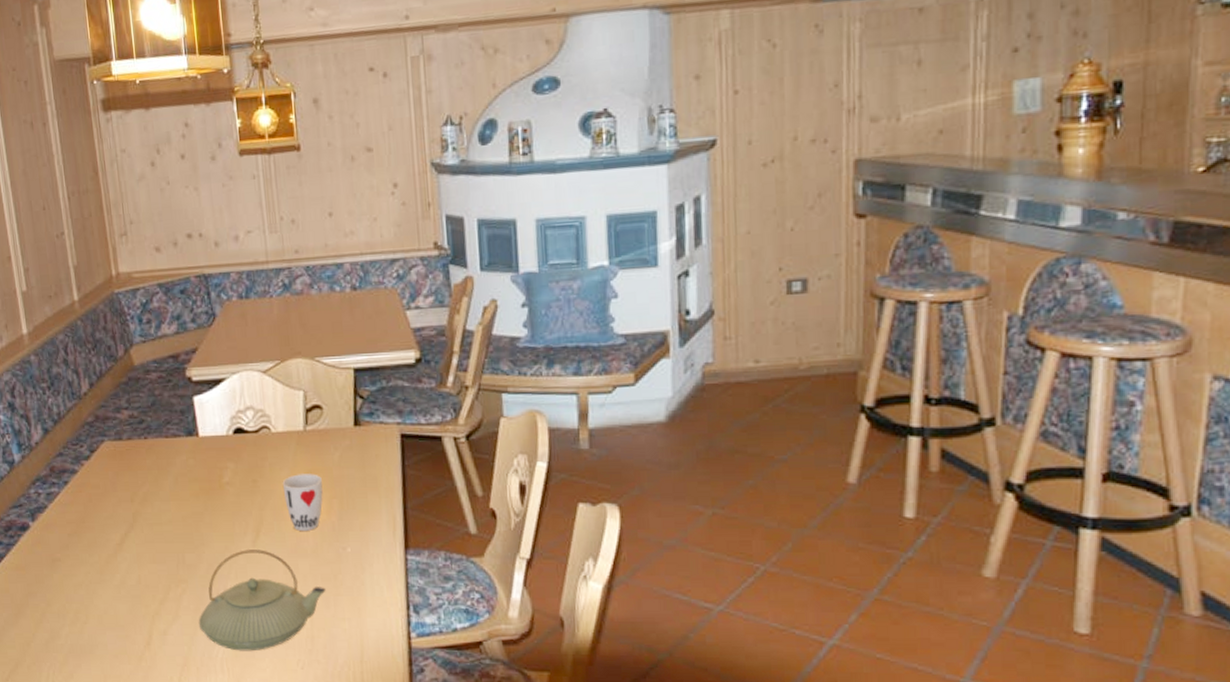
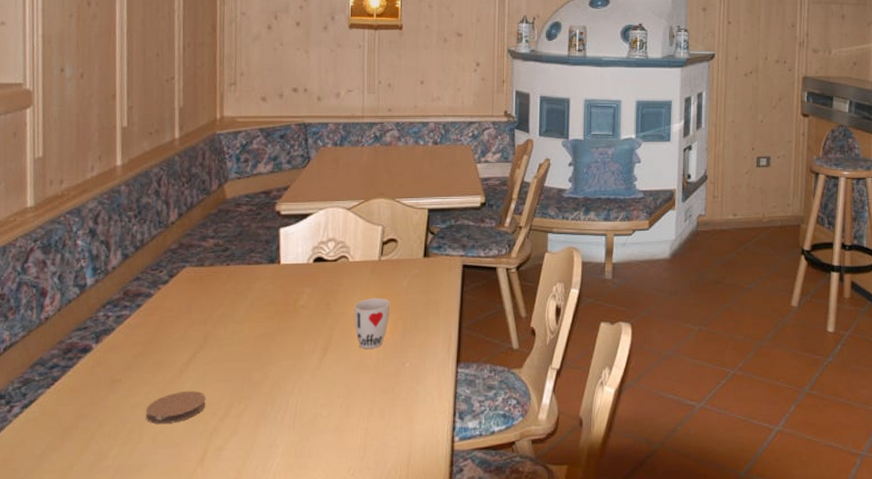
coaster: none [87,572,145,605] -> present [145,390,206,424]
teapot: present [198,550,326,652] -> none [256,366,383,462]

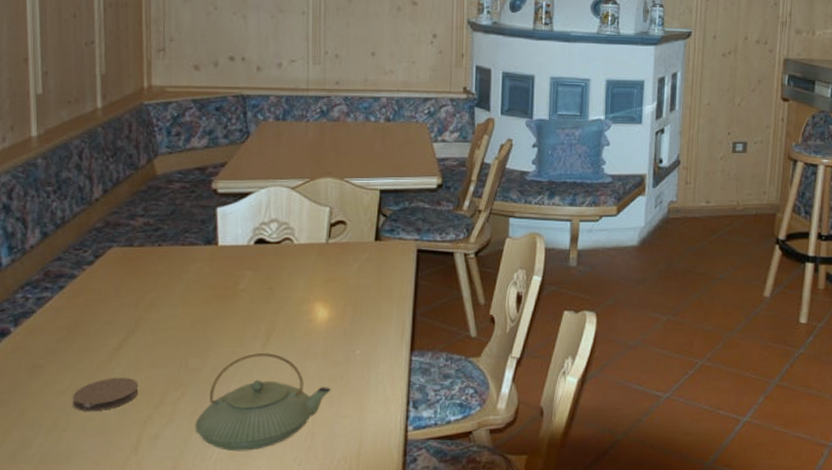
teapot: none [256,366,383,462] -> present [194,353,331,451]
cup: present [353,298,390,349] -> none [299,283,338,335]

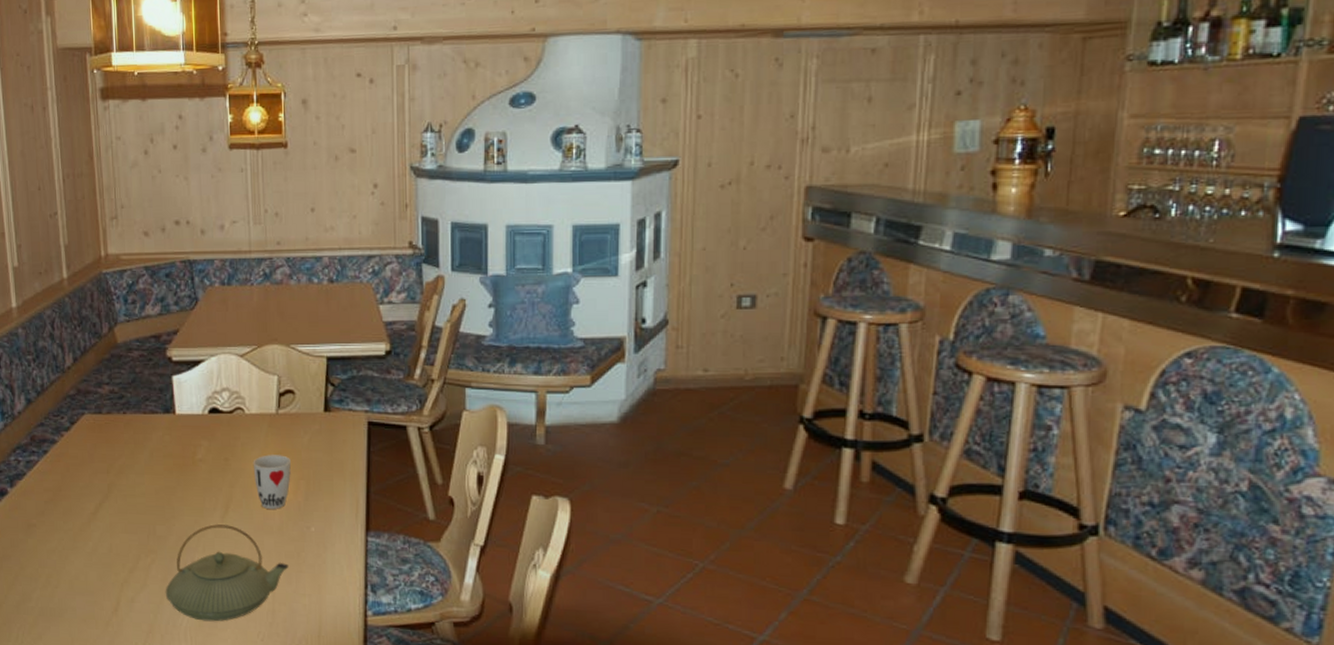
coaster: present [72,377,139,411] -> none [60,540,115,571]
cup: none [299,283,338,335] -> present [253,454,291,509]

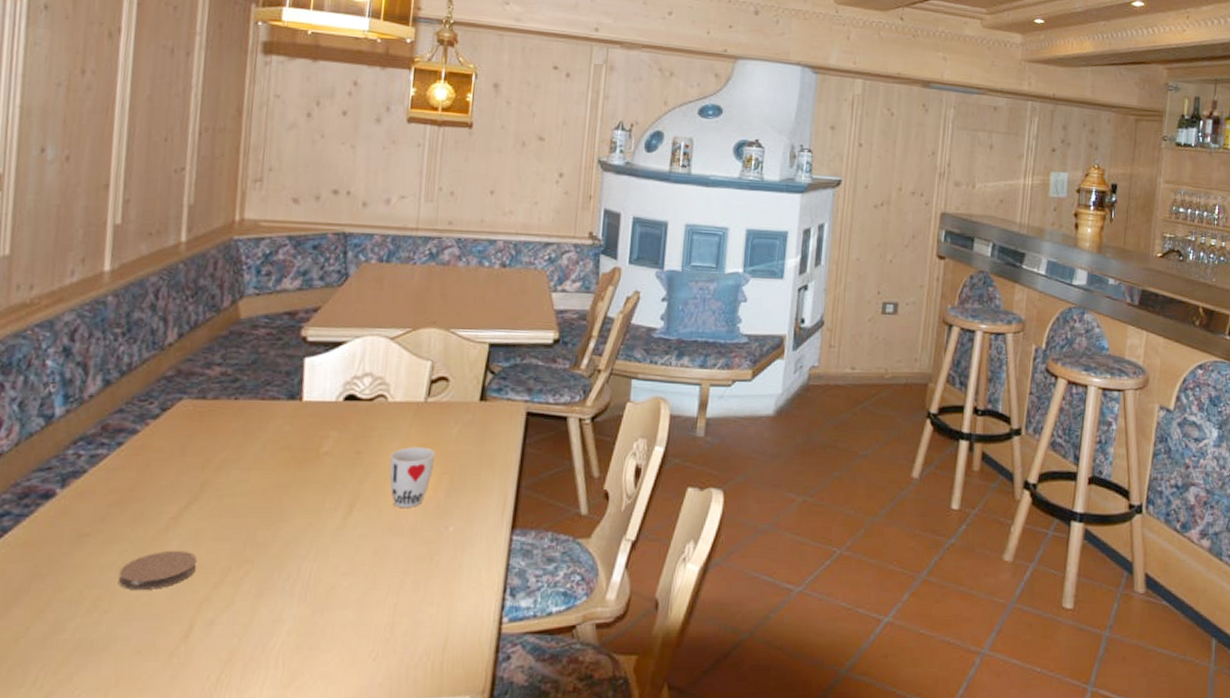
coaster: none [60,540,115,571] -> present [119,550,198,589]
teapot: present [165,524,289,622] -> none [257,527,418,642]

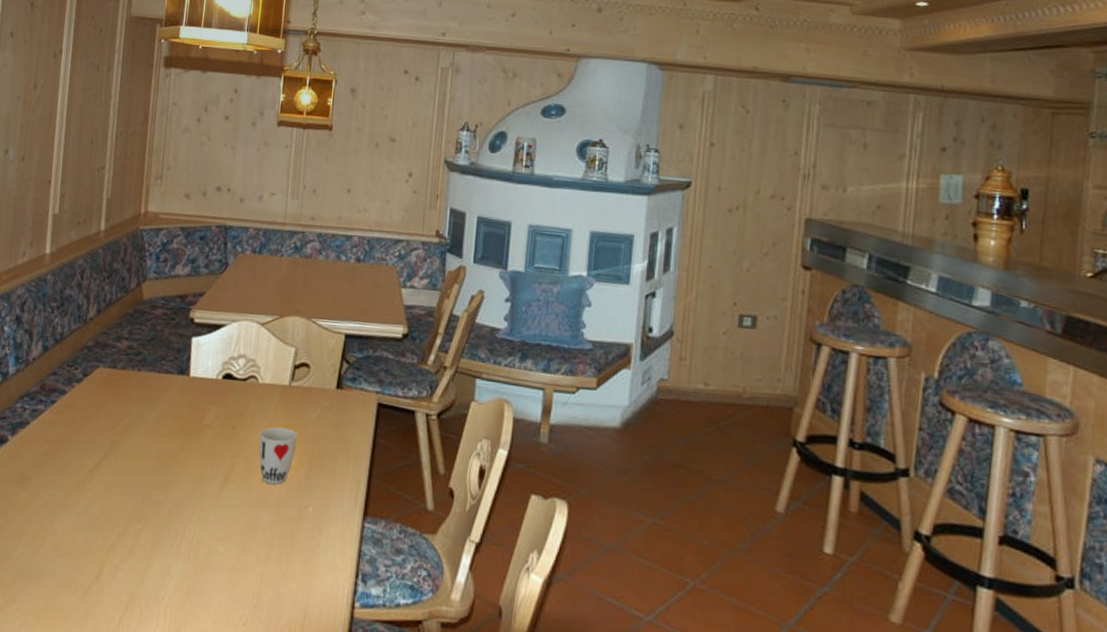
coaster: present [119,550,198,589] -> none [50,499,107,532]

